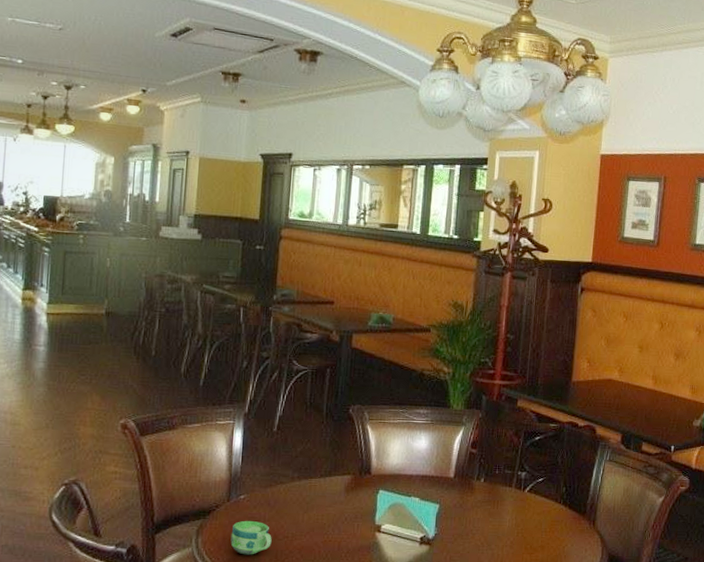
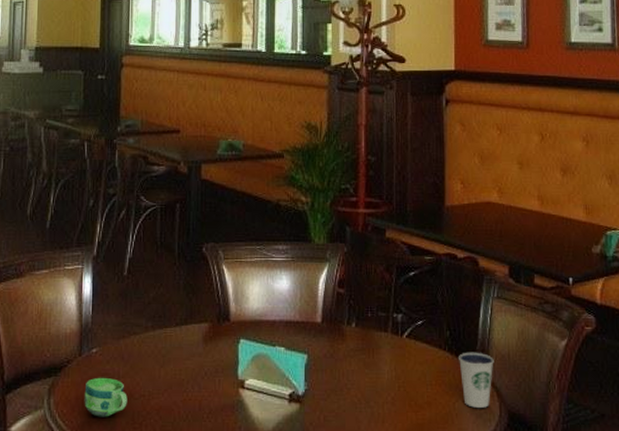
dixie cup: none [571,505,601,551] -> present [459,352,494,408]

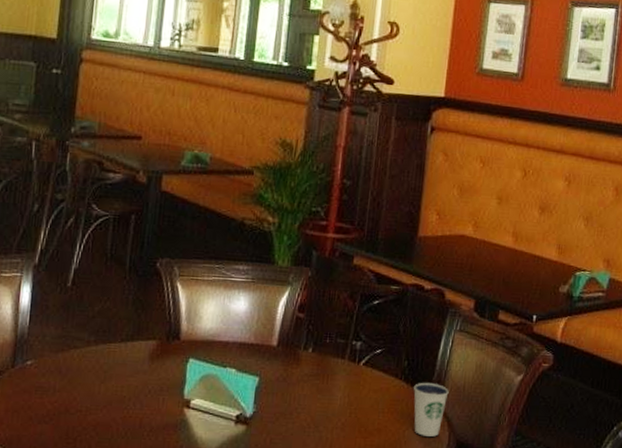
cup: present [84,377,128,417] -> none [14,390,63,431]

